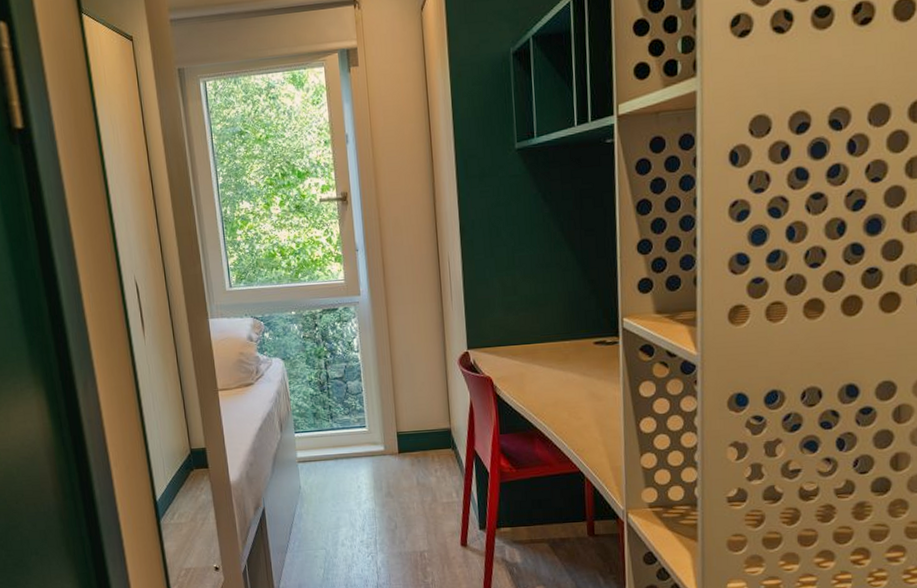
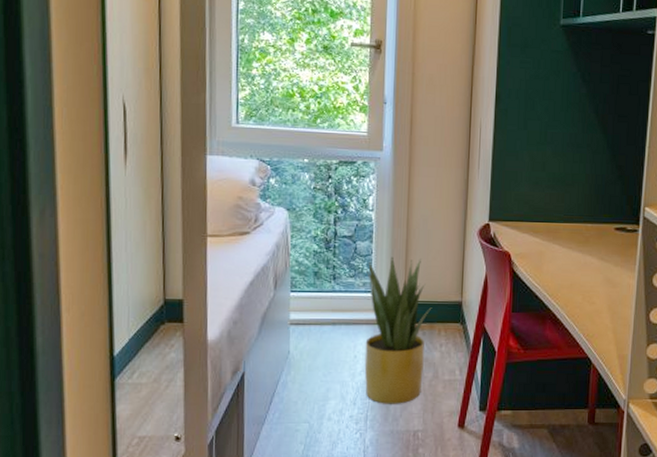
planter: none [359,391,424,529] -> present [364,256,432,404]

